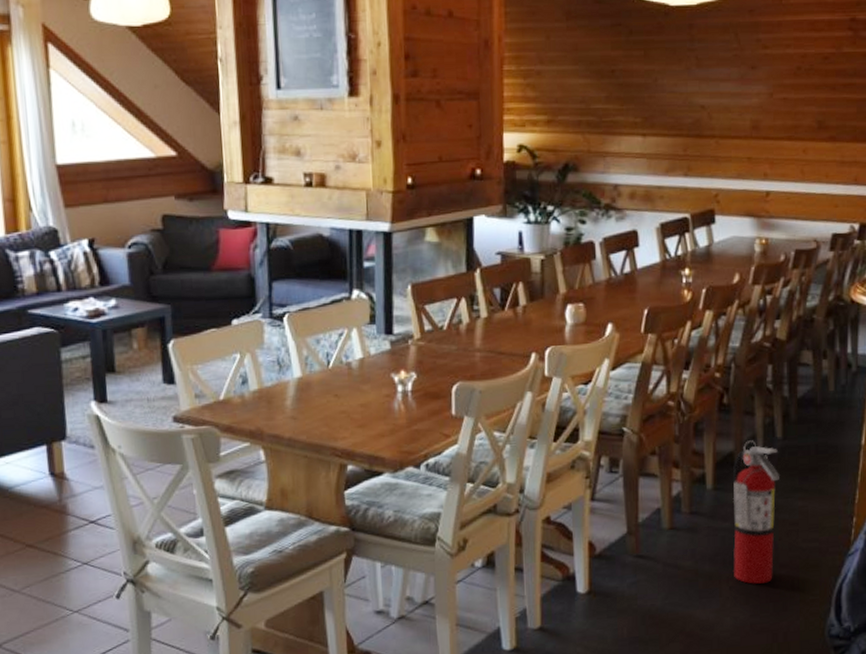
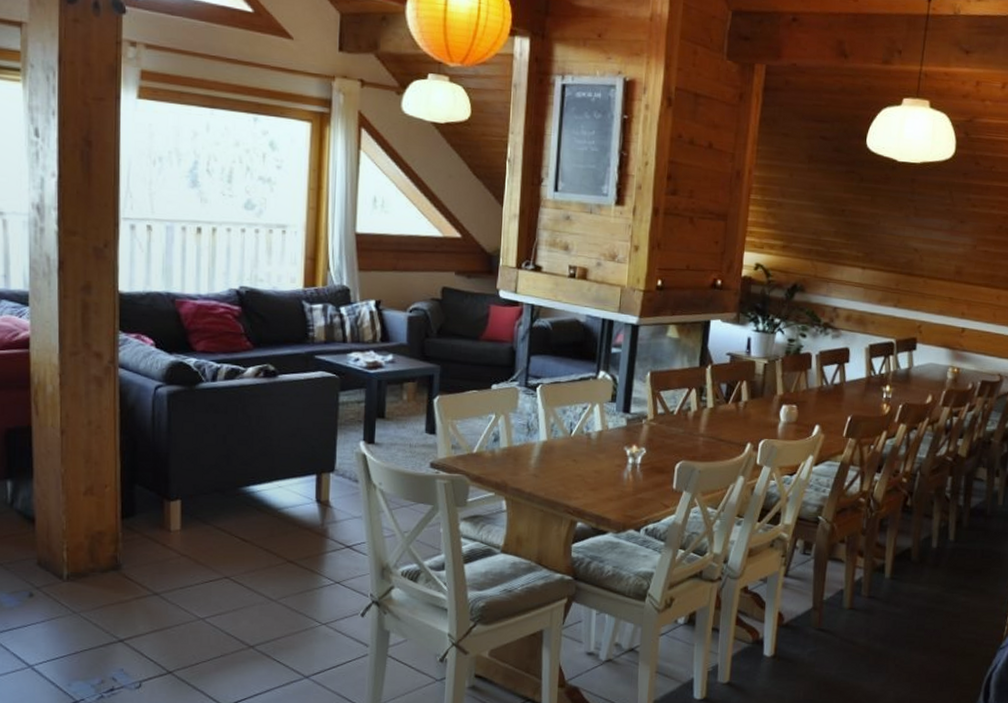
fire extinguisher: present [732,440,779,584] -> none [900,540,949,665]

